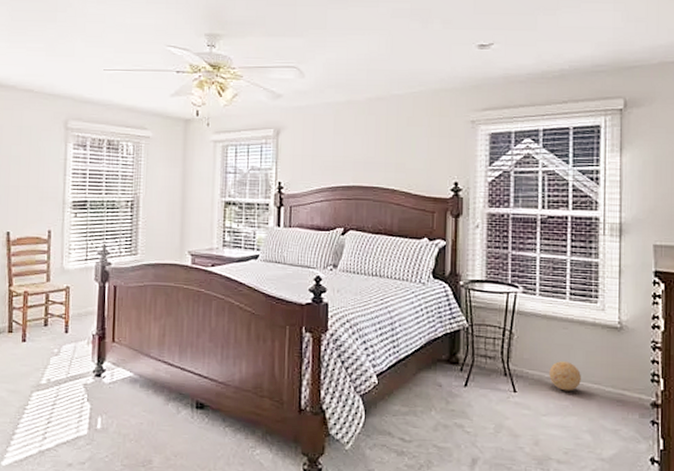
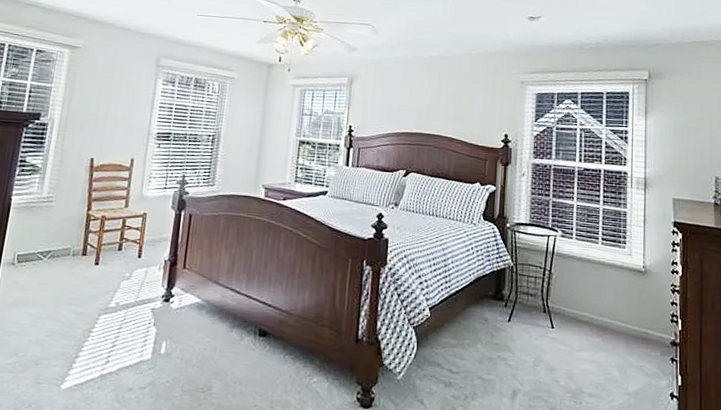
decorative ball: present [549,361,581,391] -> none [583,300,611,329]

